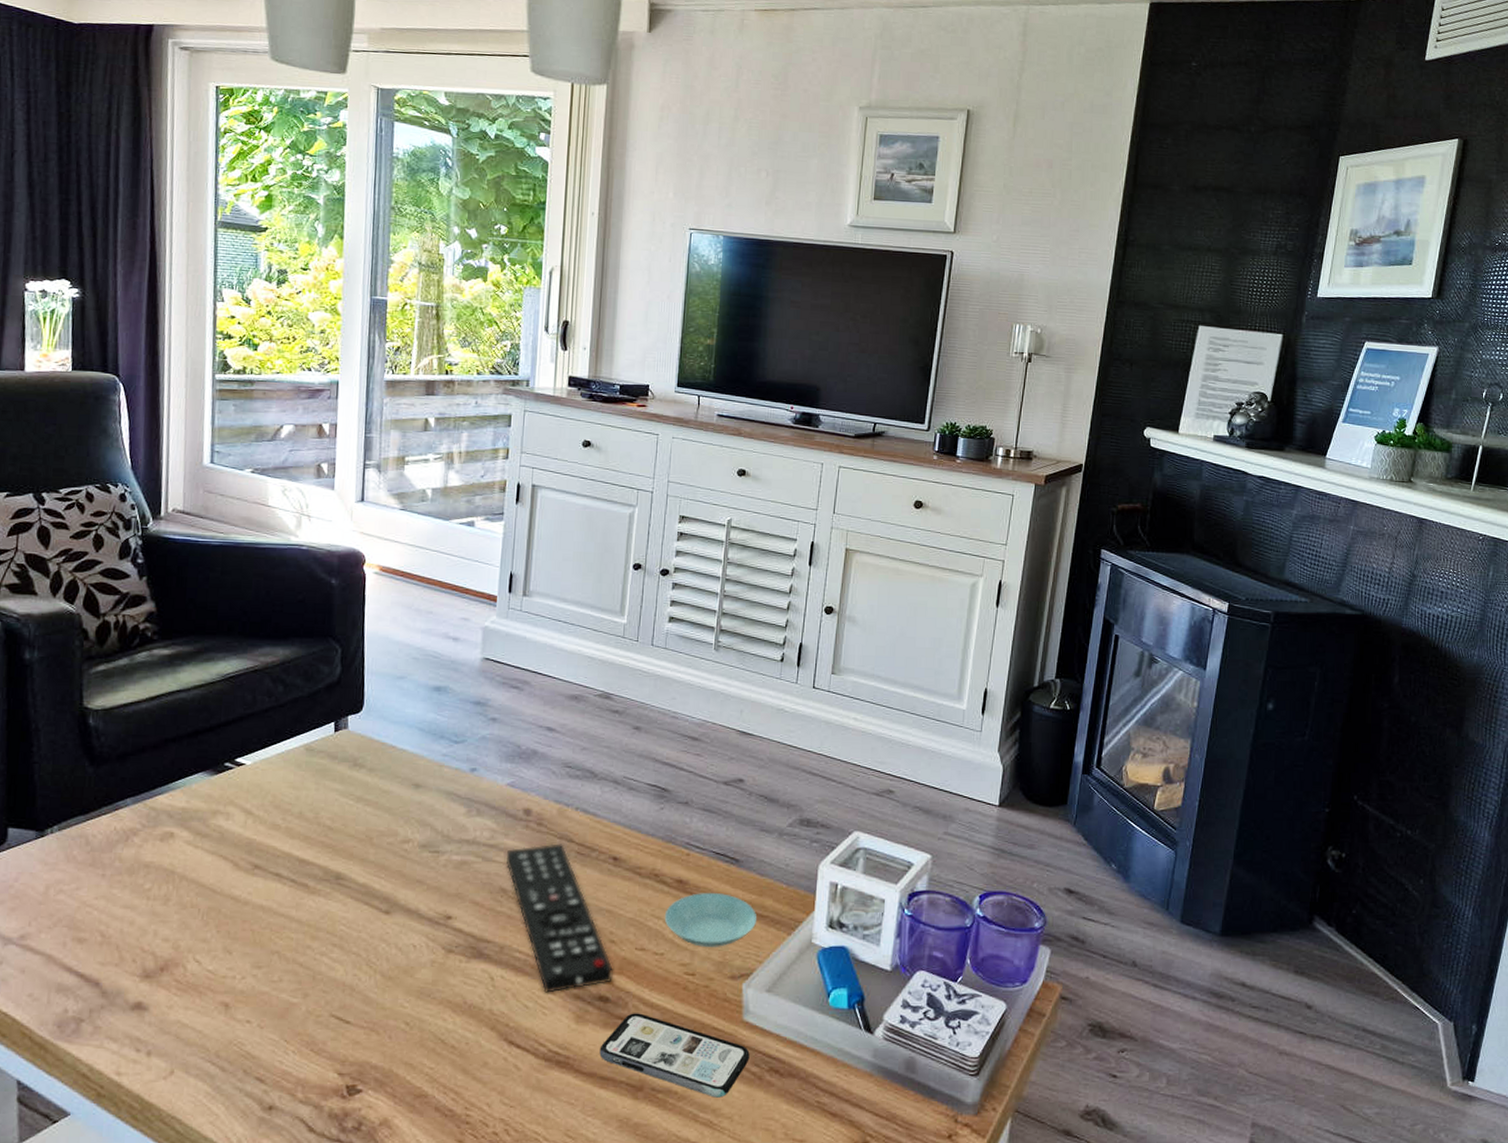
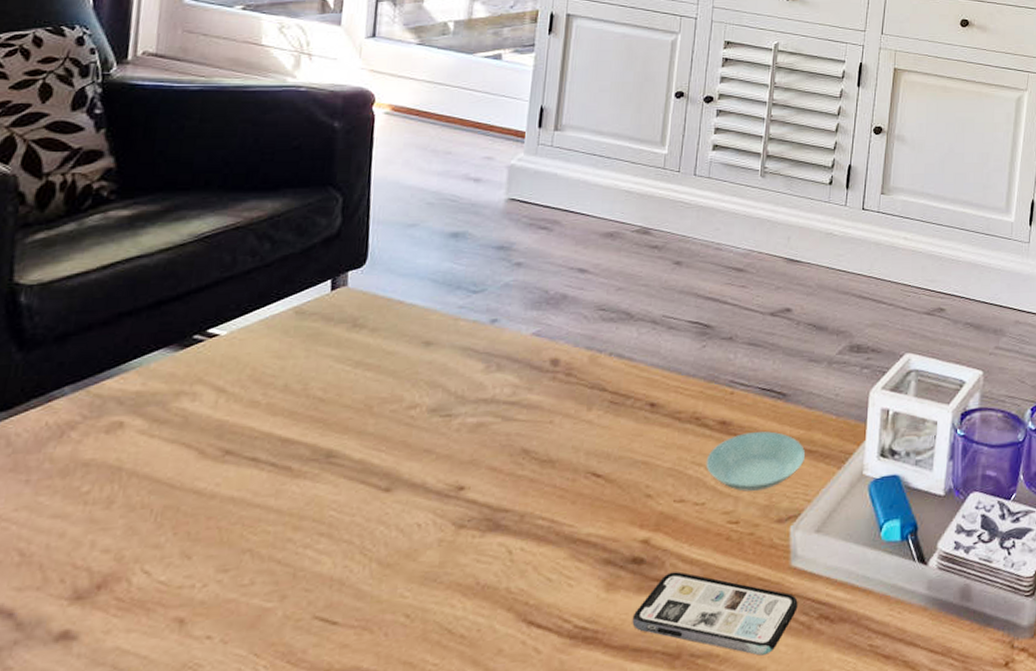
remote control: present [505,843,613,993] -> none [528,394,649,562]

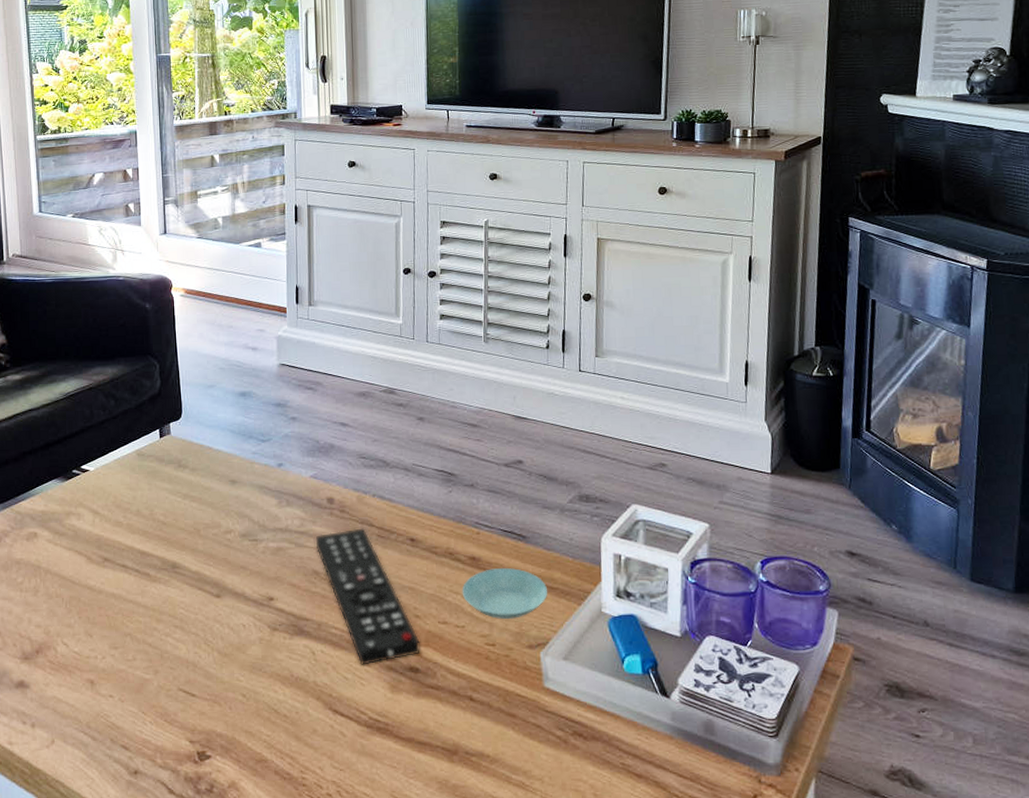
remote control: none [528,394,649,562] -> present [315,528,420,665]
smartphone: present [632,571,798,656] -> none [415,682,554,760]

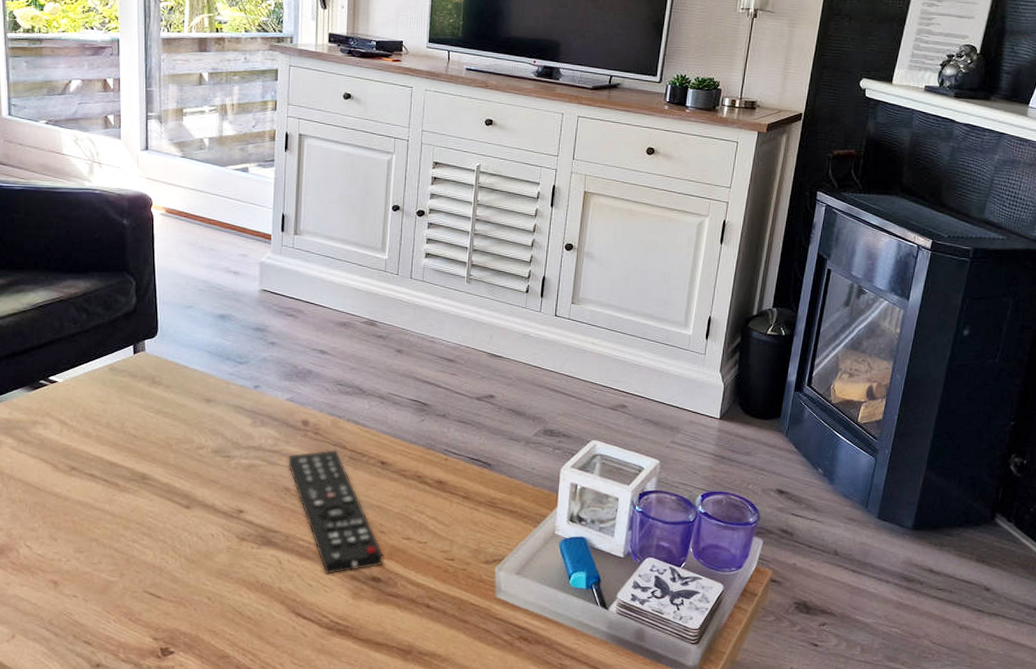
saucer: present [462,568,548,619] -> none [426,492,508,537]

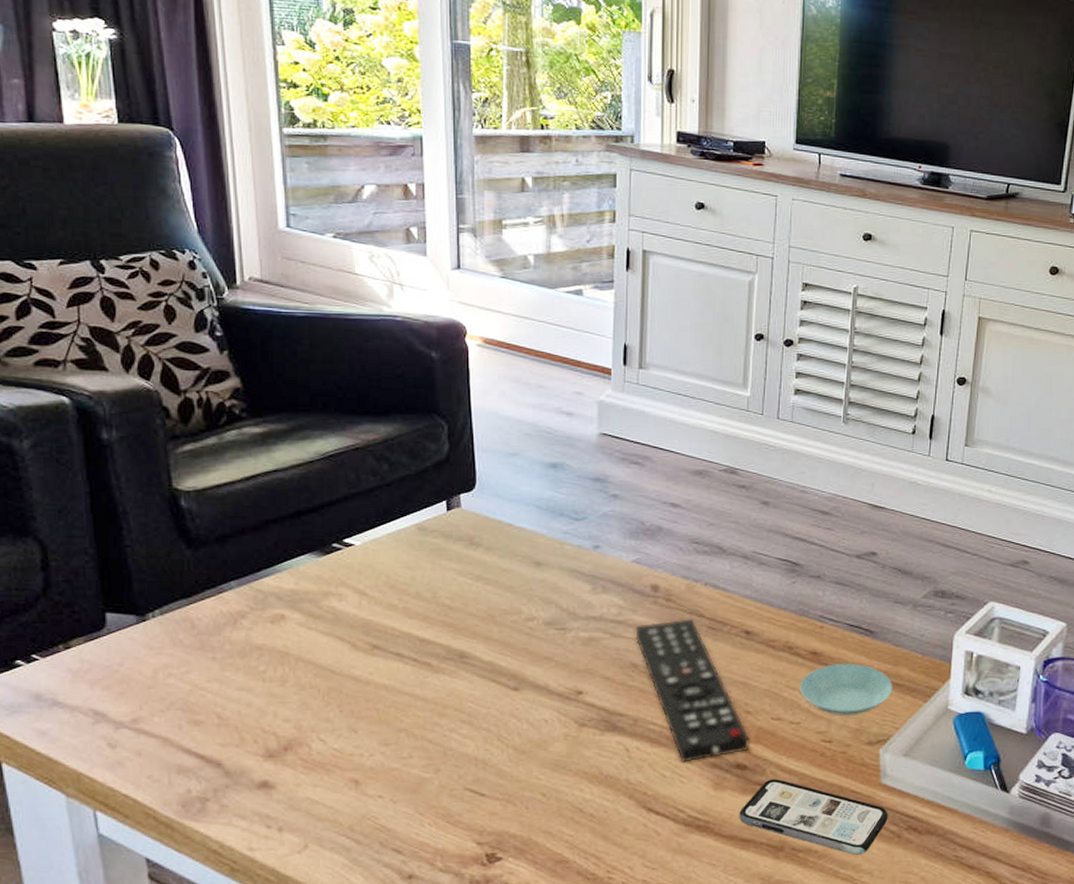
smartphone: none [374,591,502,660] -> present [739,779,888,855]
saucer: none [426,492,508,537] -> present [799,664,893,715]

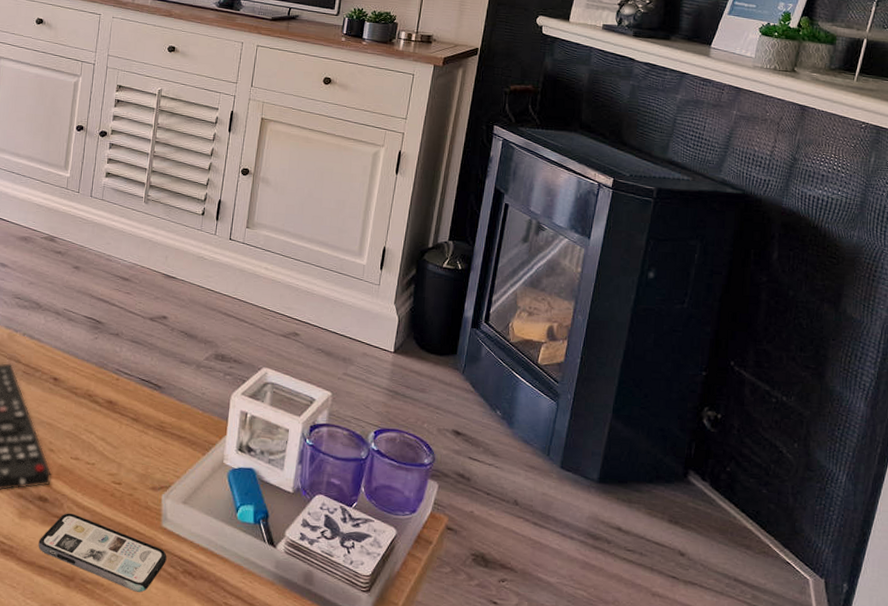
saucer: present [799,664,893,715] -> none [96,413,176,461]

